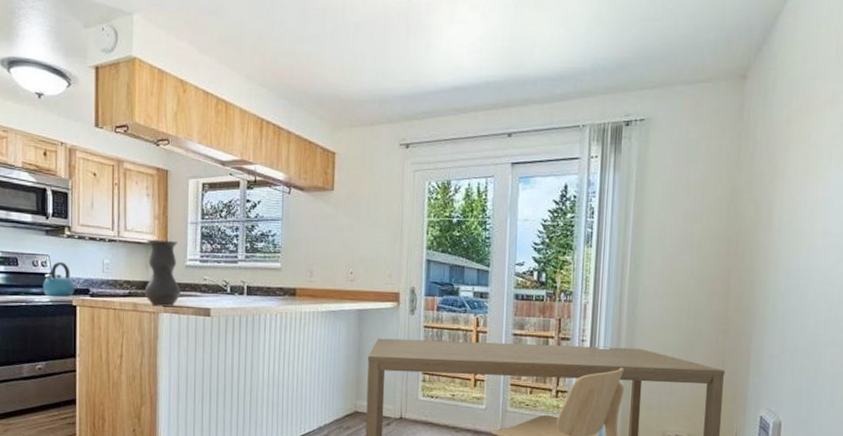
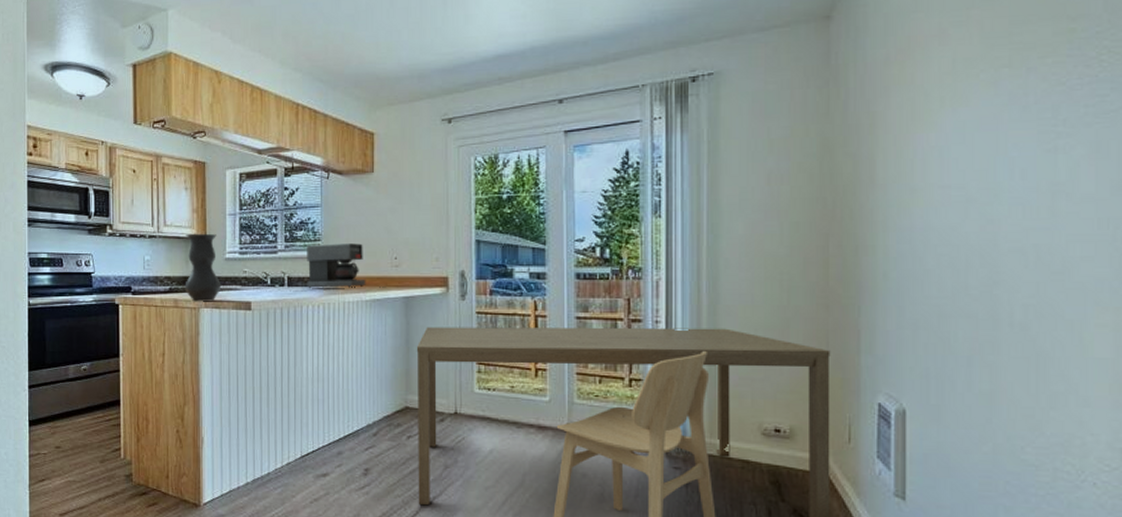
kettle: present [42,262,75,298] -> none [86,261,117,296]
coffee maker: none [265,256,322,300] -> present [307,243,366,289]

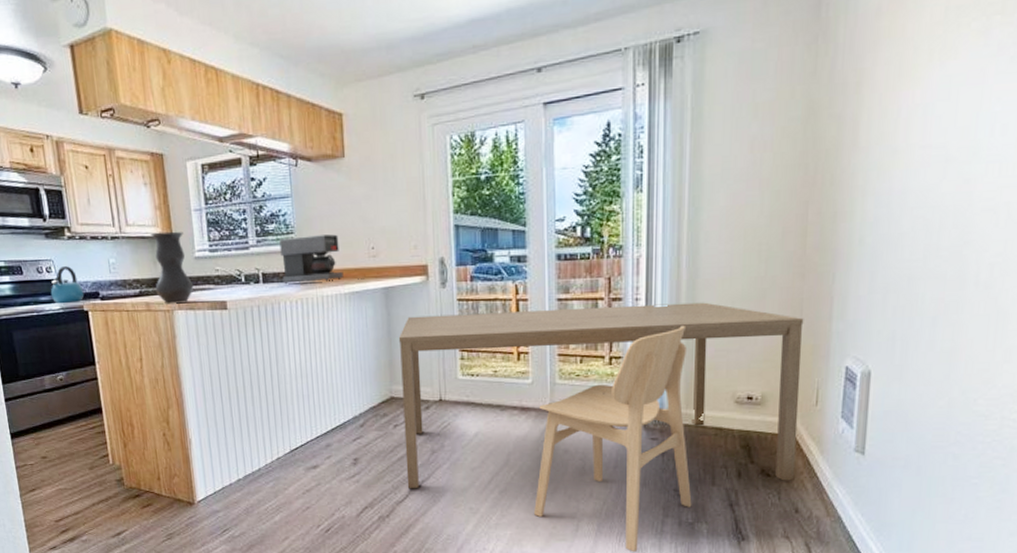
kettle: none [86,261,117,296] -> present [50,266,84,304]

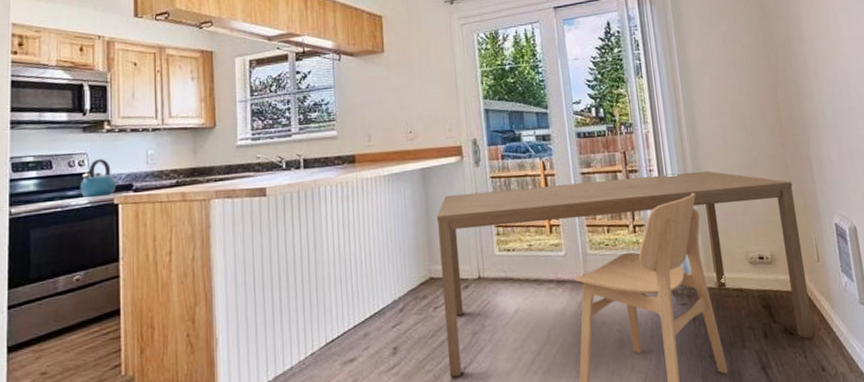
vase: present [150,231,194,304] -> none [193,122,234,194]
coffee maker: present [279,234,344,285] -> none [321,120,383,169]

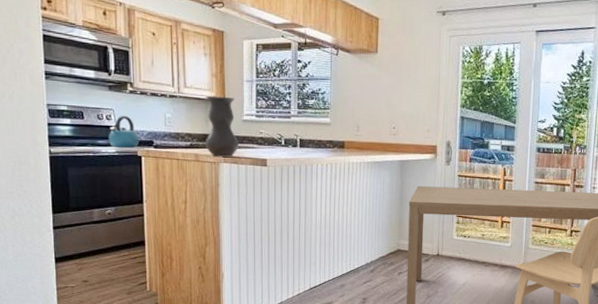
vase: none [193,122,234,194] -> present [205,96,240,158]

